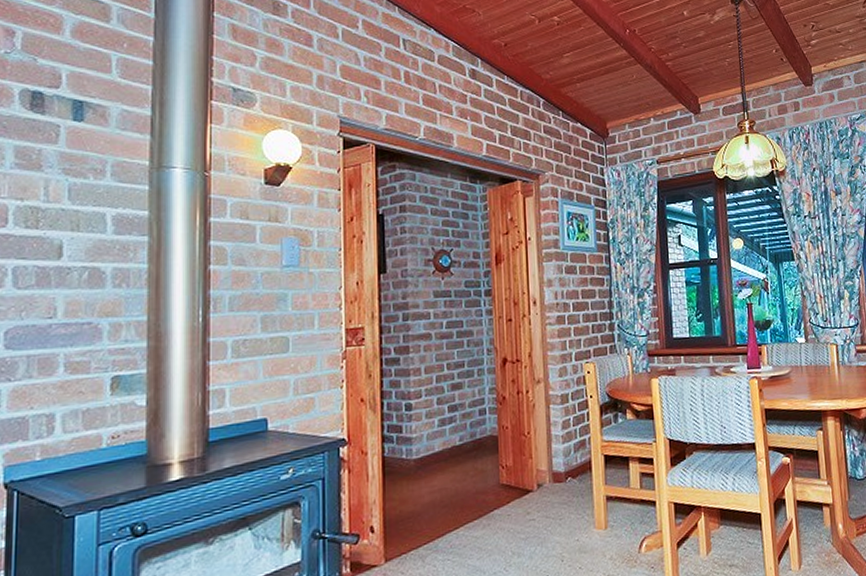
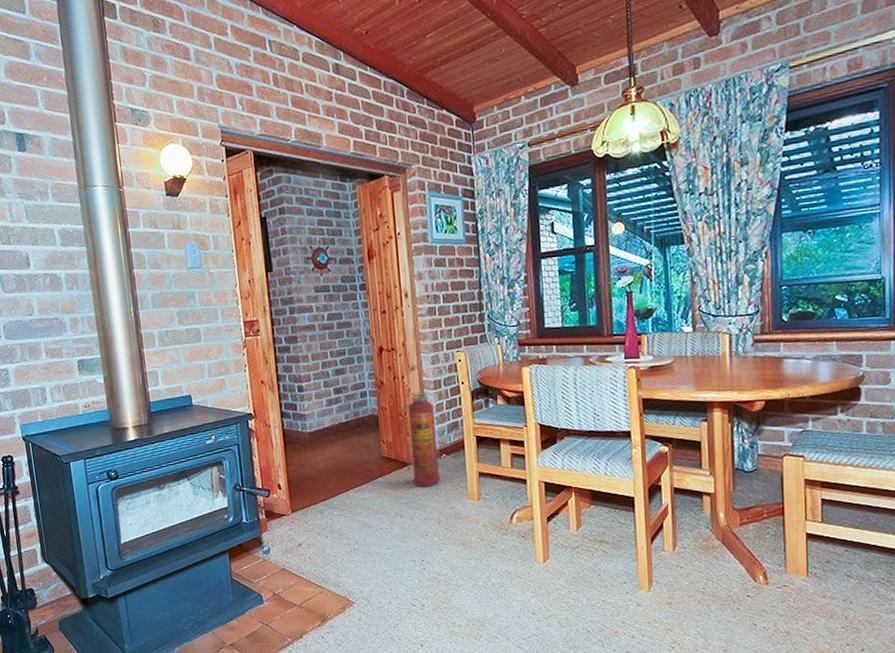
fire extinguisher: none [525,406,565,519] -> present [402,391,441,488]

